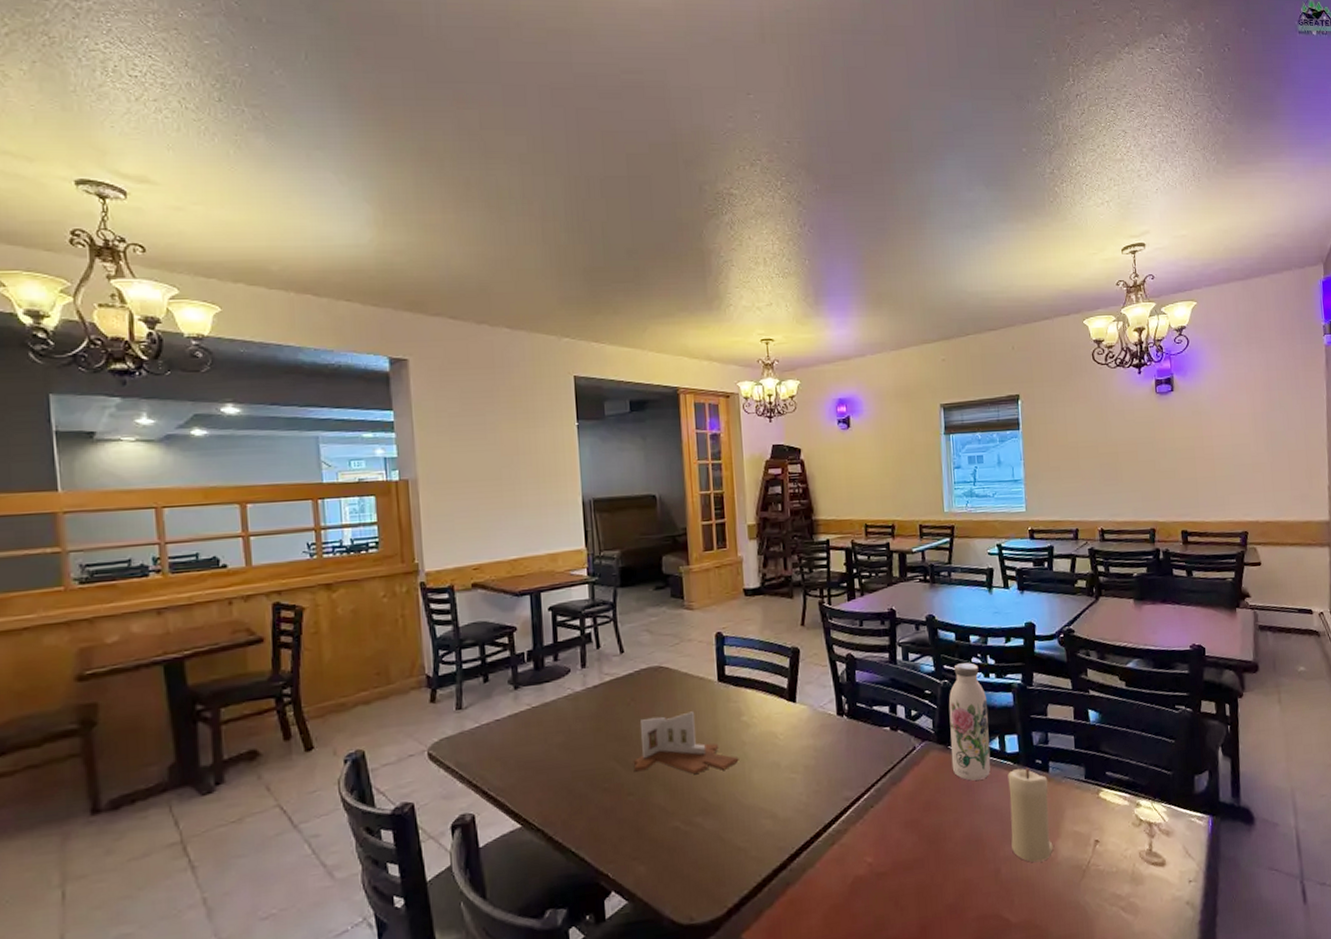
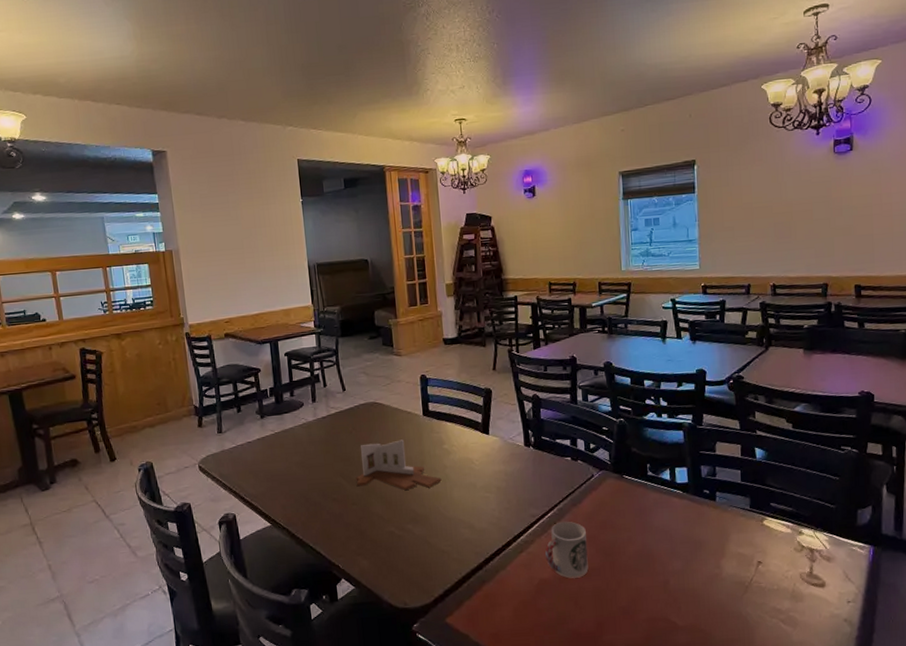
cup: none [860,803,910,874] -> present [544,521,588,579]
water bottle: present [948,662,991,781] -> none [624,404,662,505]
candle: present [1007,768,1053,863] -> none [677,496,718,577]

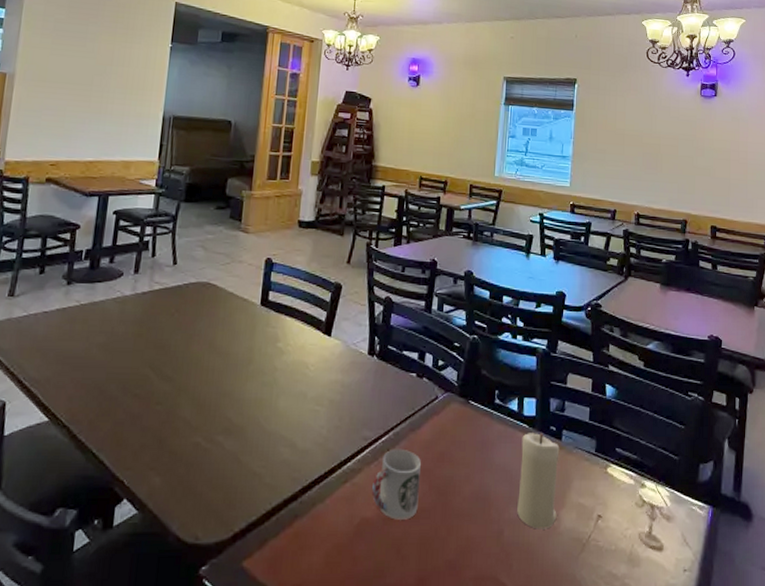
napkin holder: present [355,439,442,491] -> none [166,330,269,393]
candle: none [677,496,718,577] -> present [517,433,560,529]

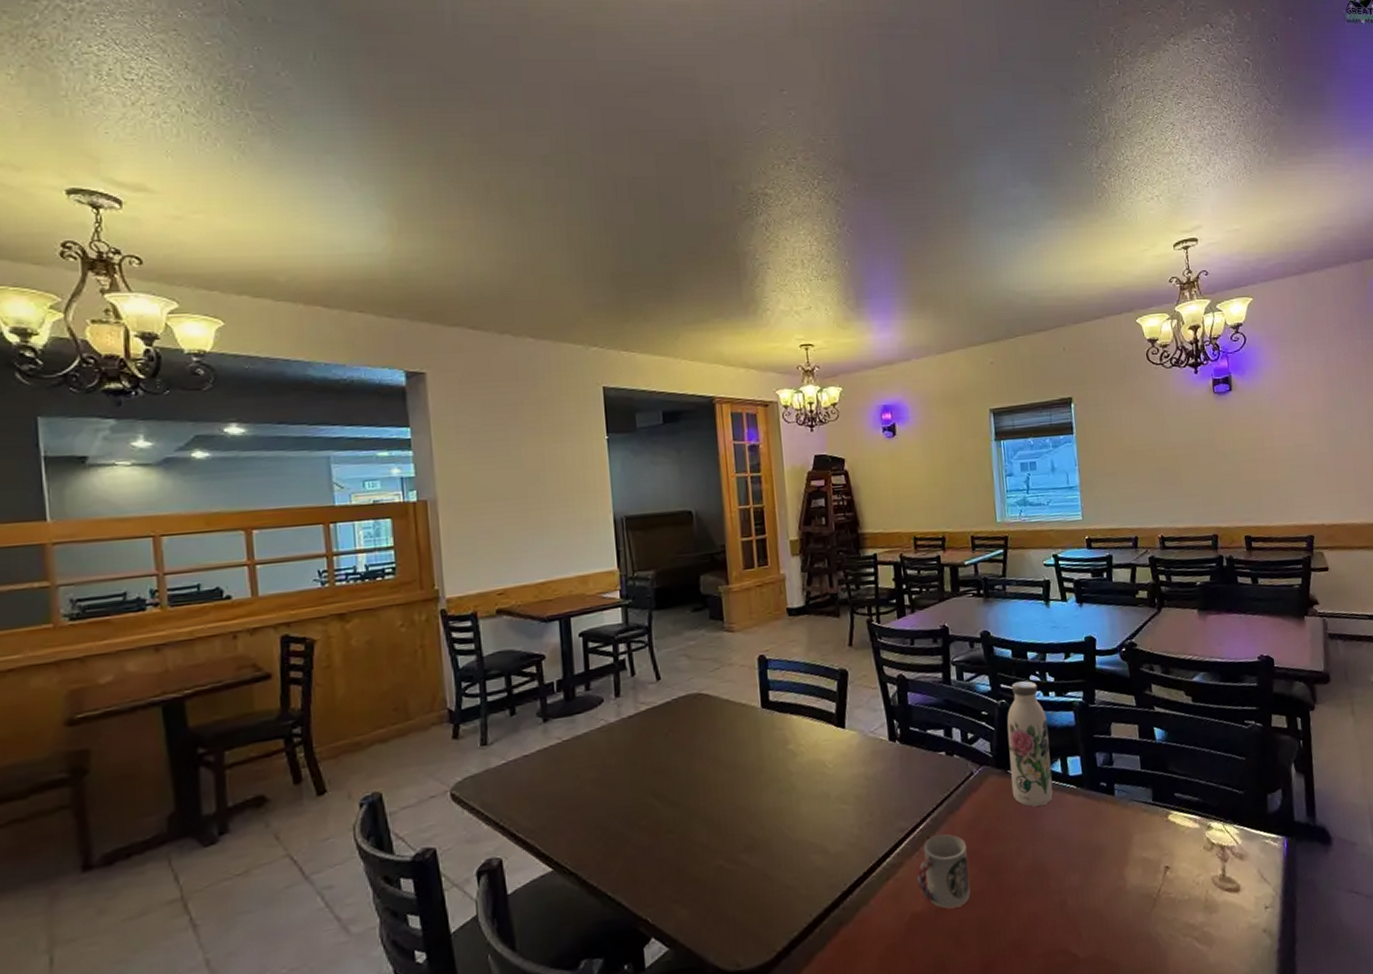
water bottle: none [470,321,512,438] -> present [1007,680,1053,807]
candle: present [517,433,560,529] -> none [1071,791,1122,893]

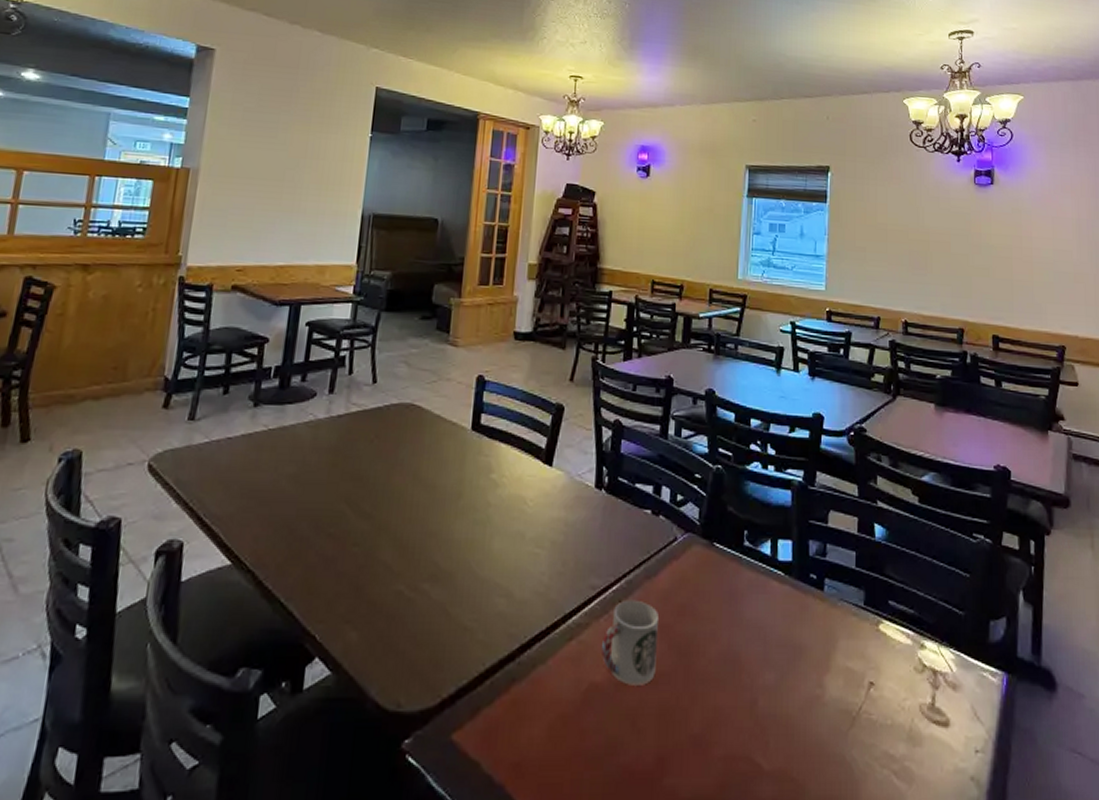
water bottle: present [1007,680,1053,807] -> none [715,449,763,588]

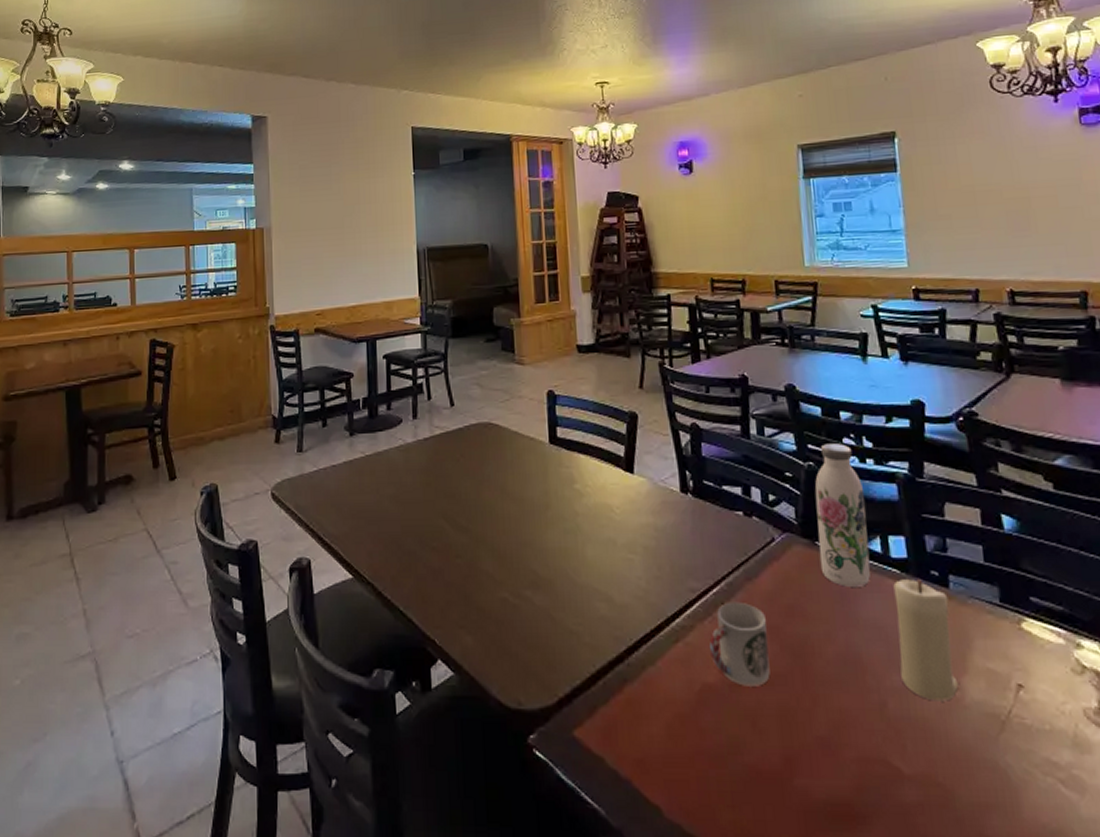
water bottle: none [715,449,763,588] -> present [815,443,870,587]
candle: none [773,582,822,699] -> present [893,579,959,701]

